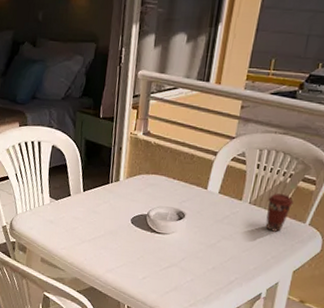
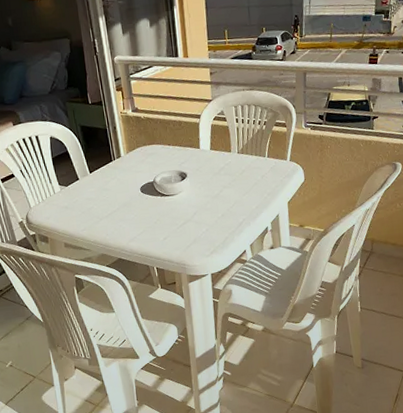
coffee cup: present [265,193,294,232] -> none [252,139,273,173]

